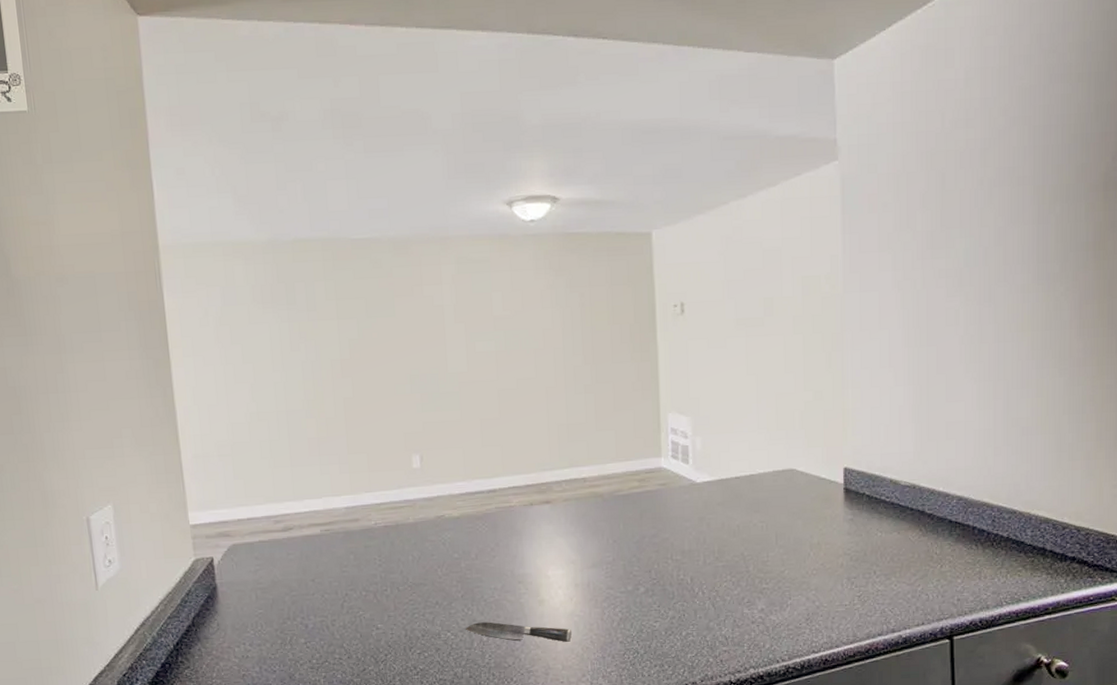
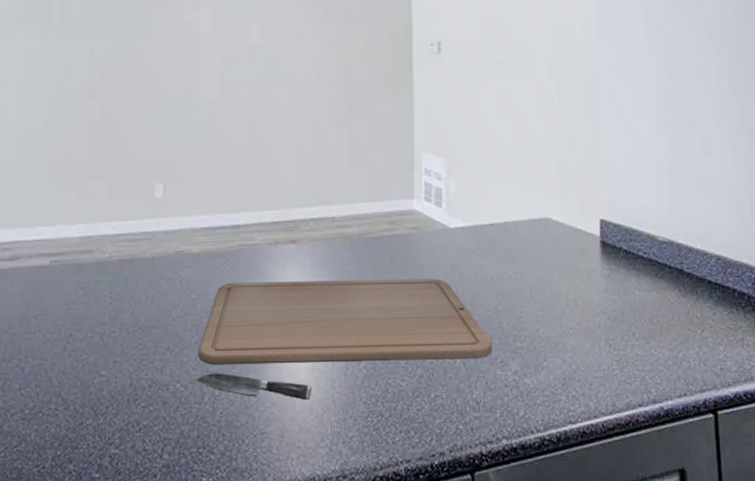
chopping board: none [465,529,740,615] -> present [199,278,492,365]

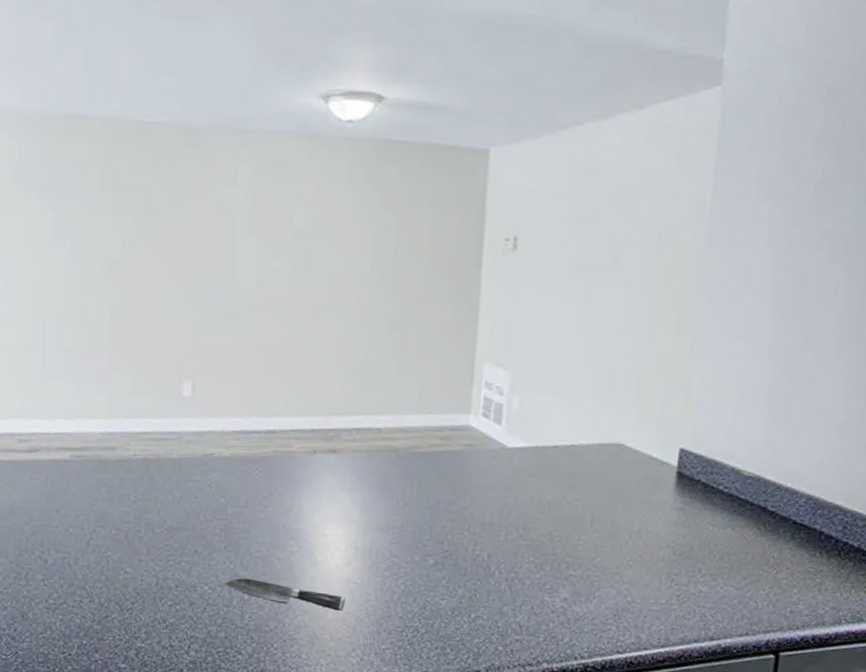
chopping board: present [199,278,492,365] -> none [228,489,543,583]

